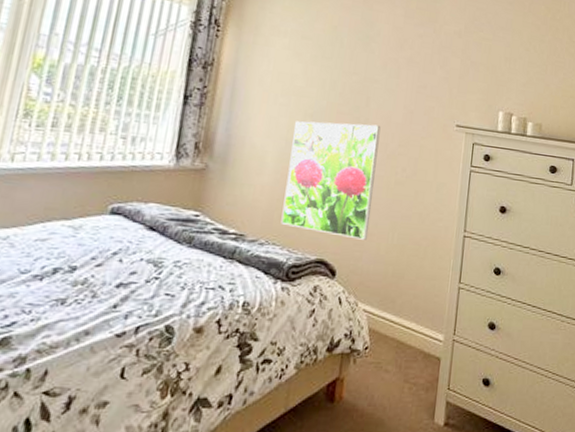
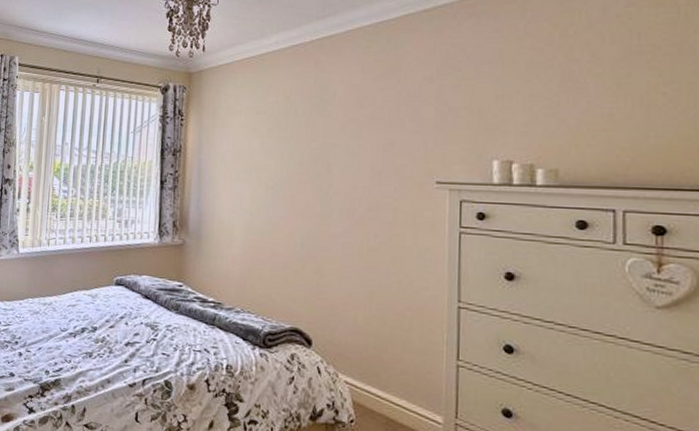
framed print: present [281,121,381,240] -> none [253,190,346,310]

